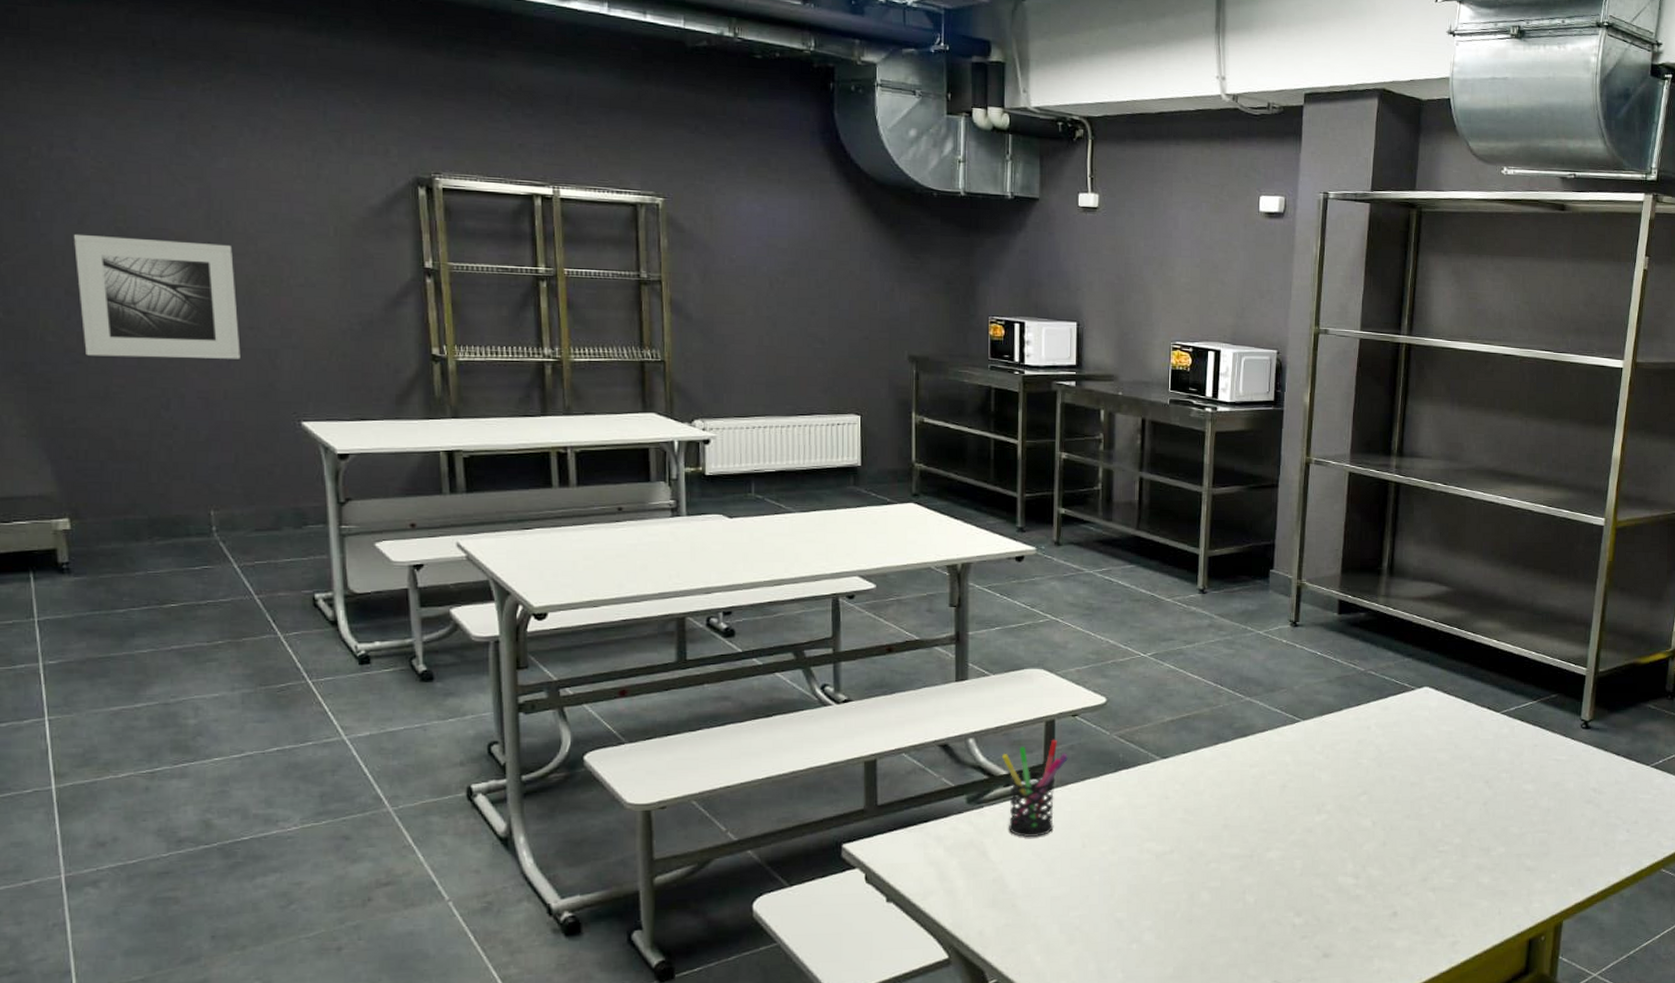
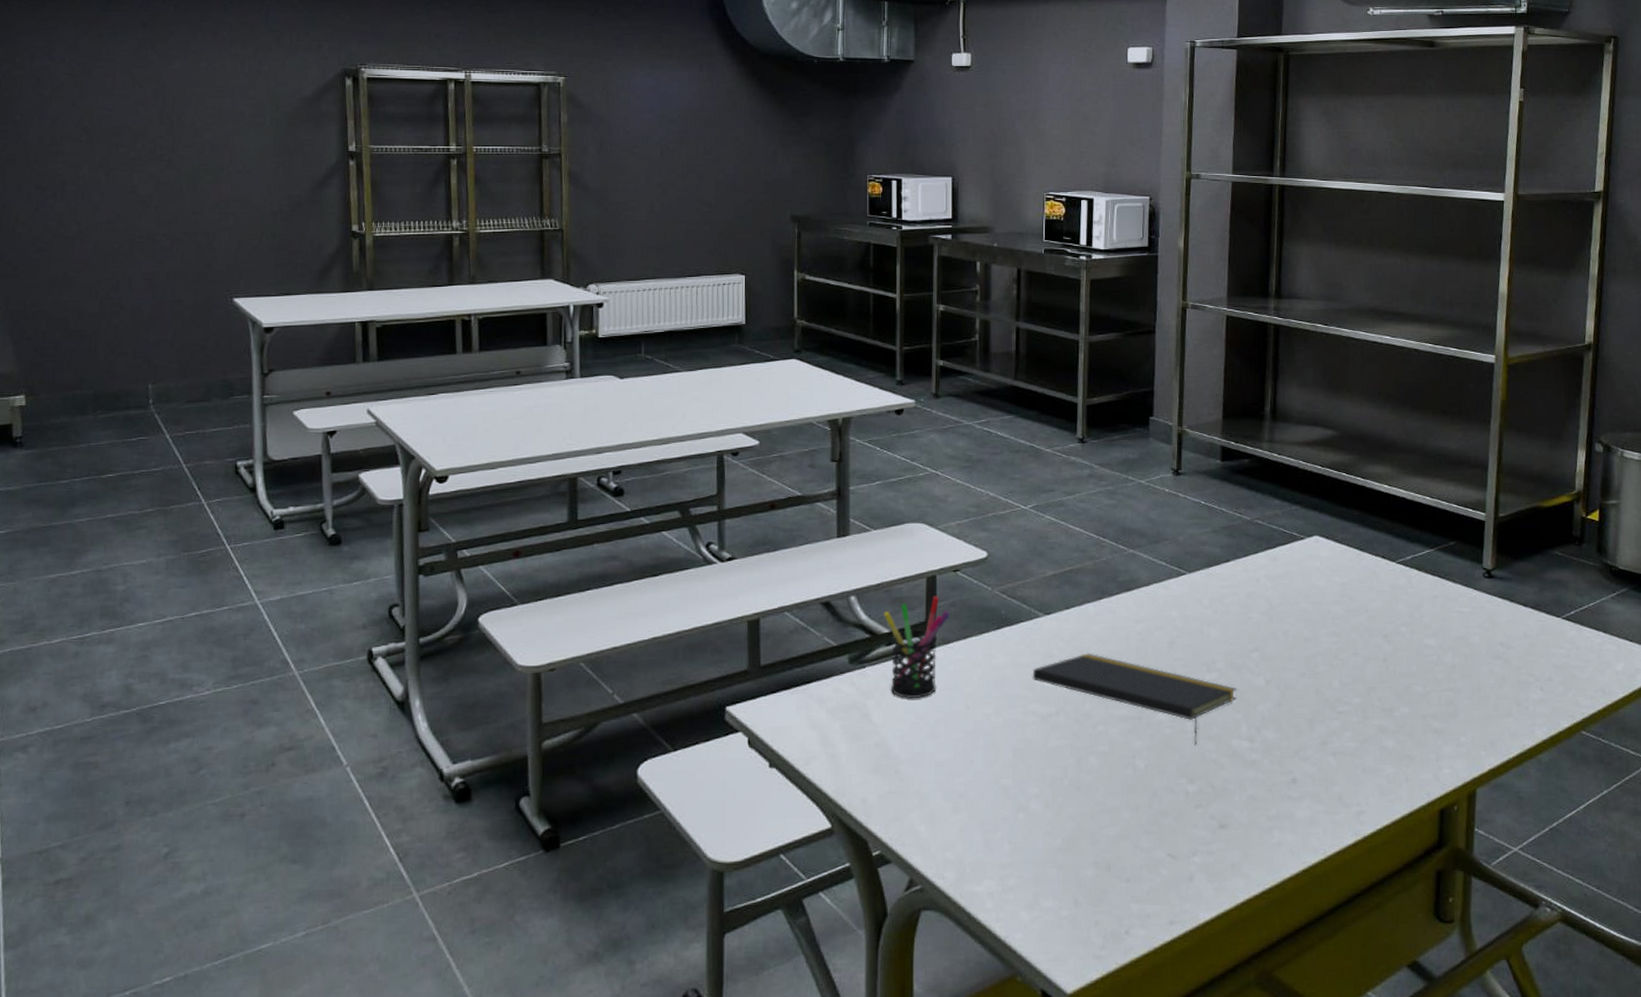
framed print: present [74,233,241,359] -> none [46,134,183,244]
notepad: none [1148,795,1345,881] -> present [1032,653,1237,745]

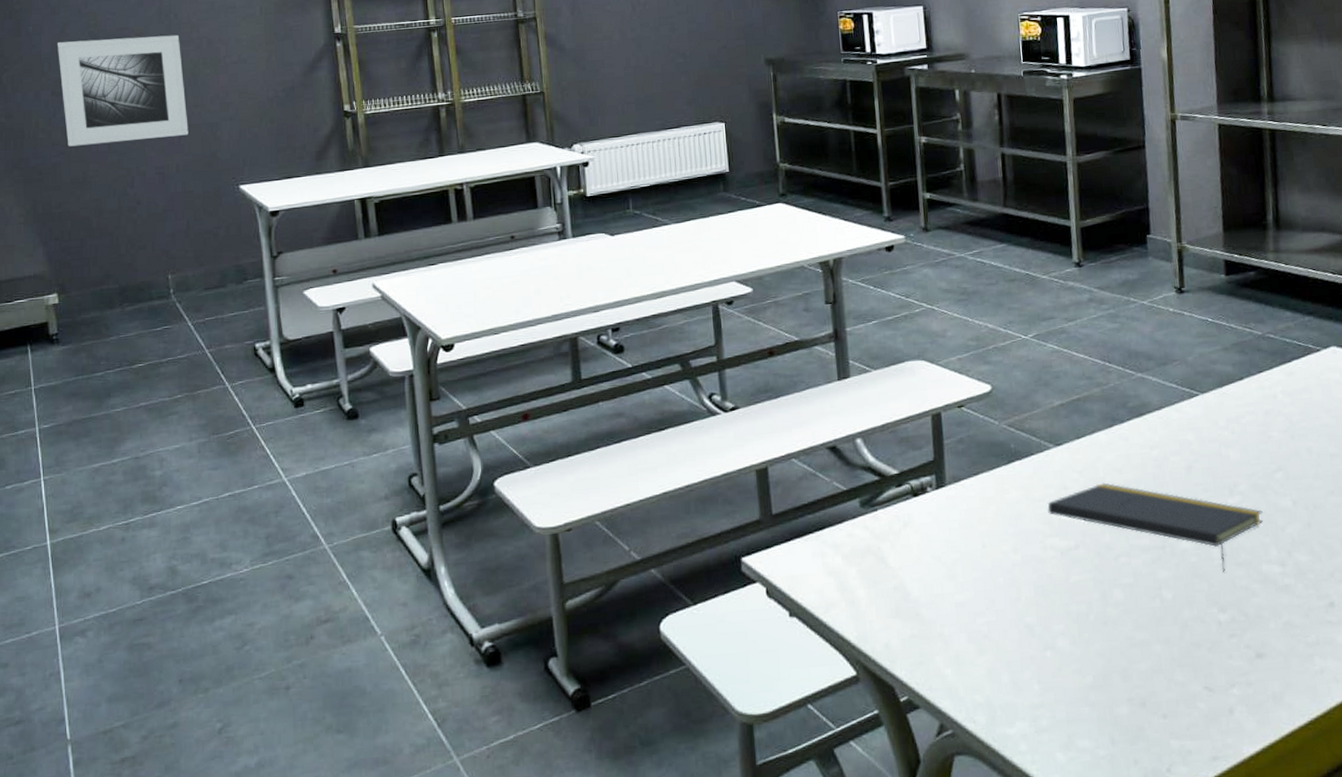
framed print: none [46,134,183,244] -> present [58,34,189,147]
pen holder: present [883,595,950,698] -> none [890,433,958,540]

